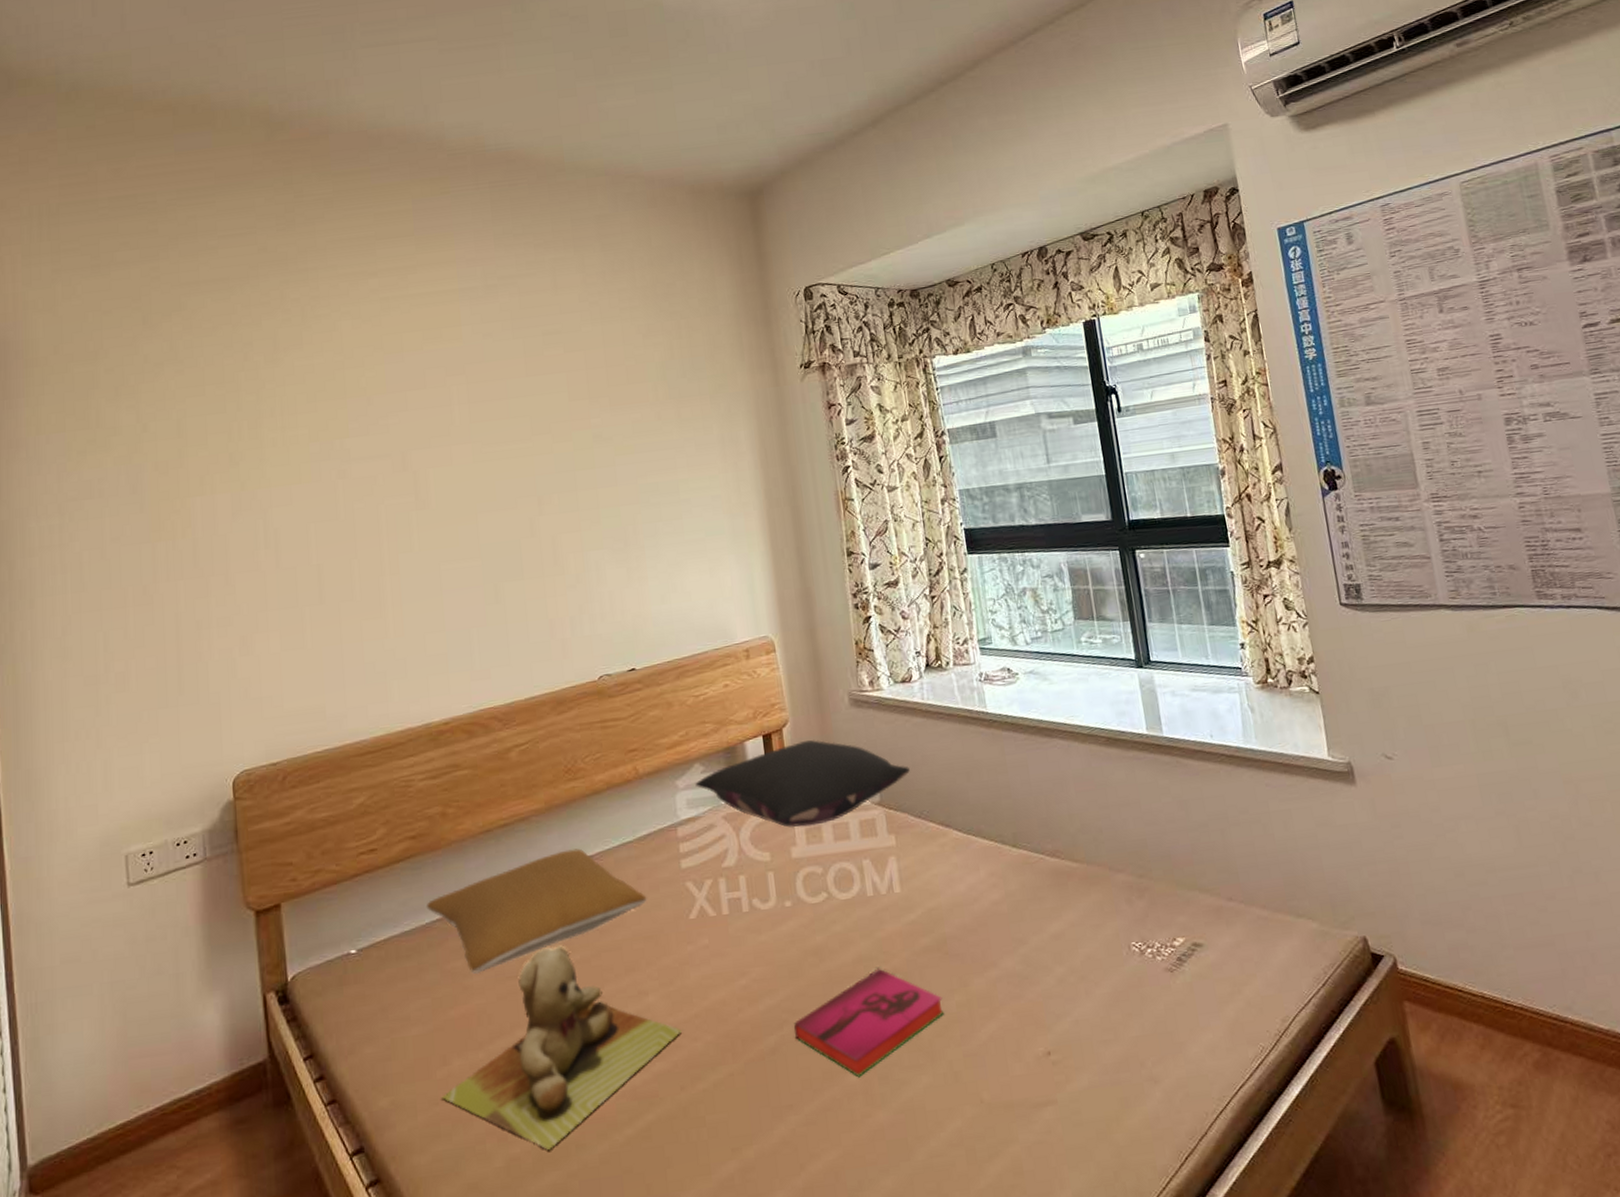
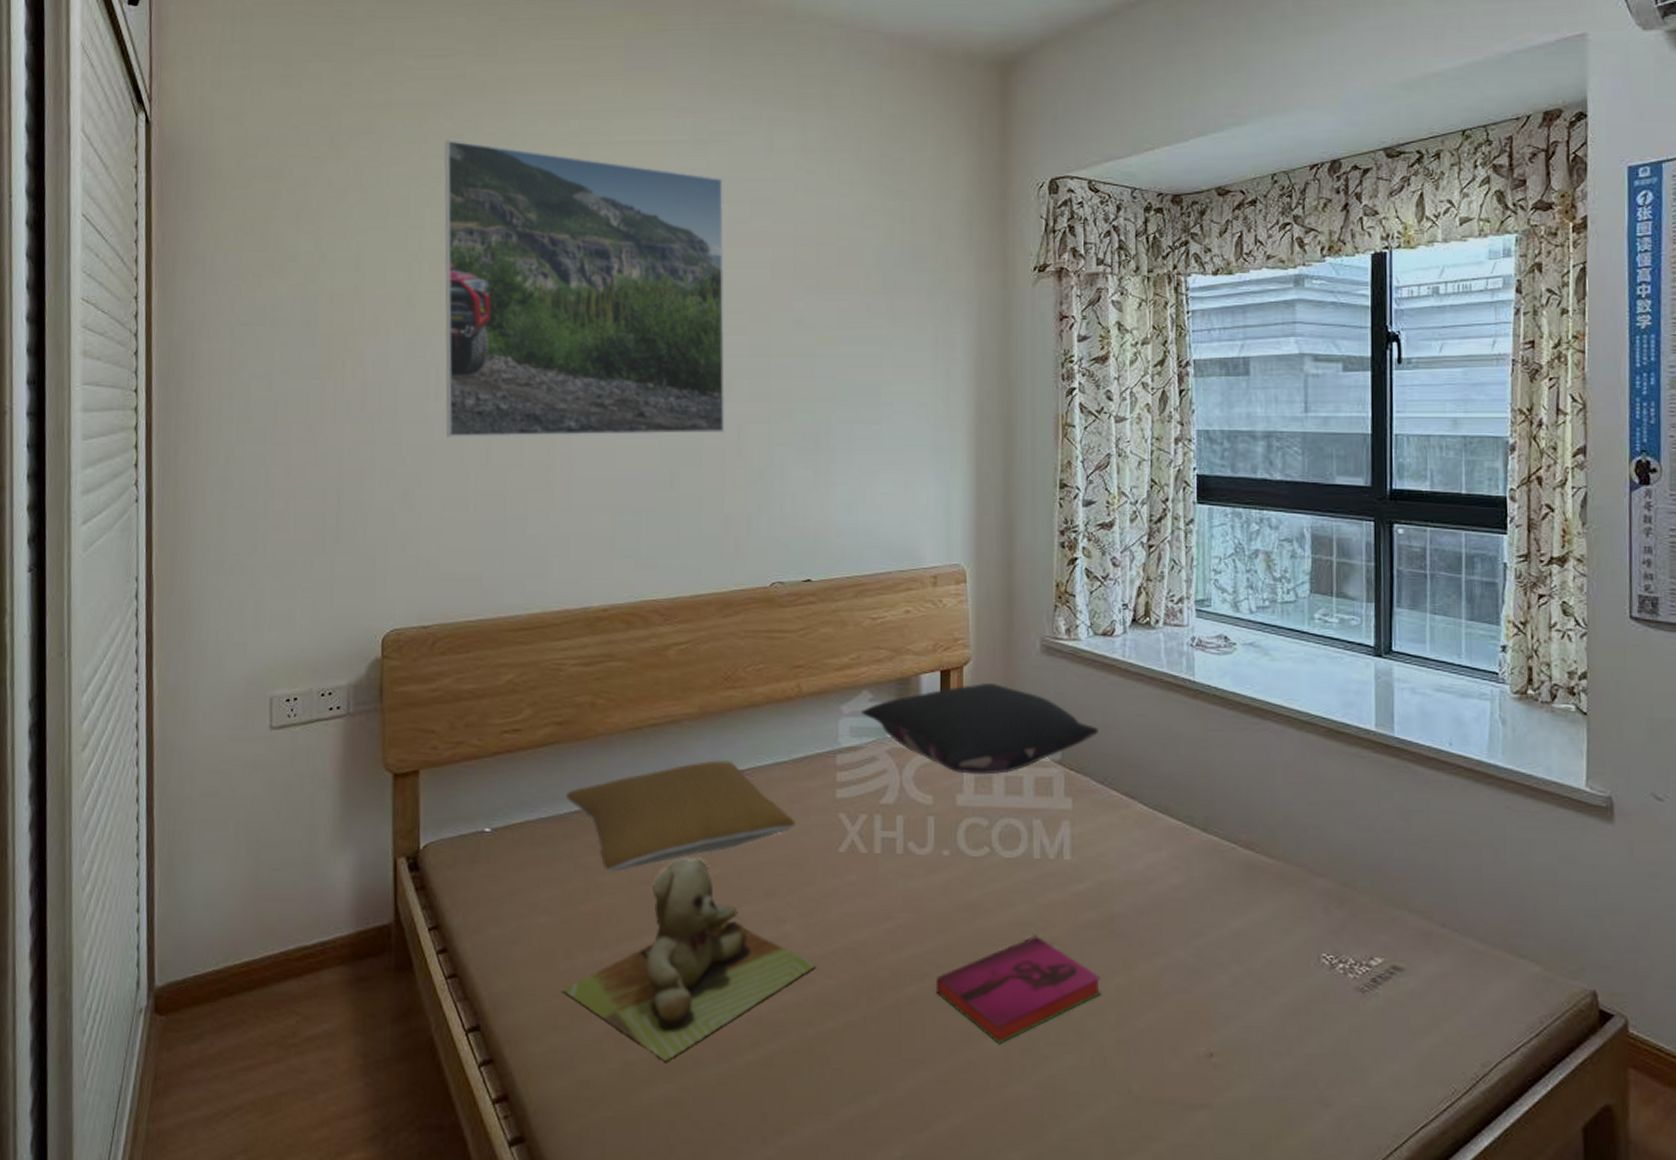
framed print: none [254,308,541,581] -> present [444,140,726,438]

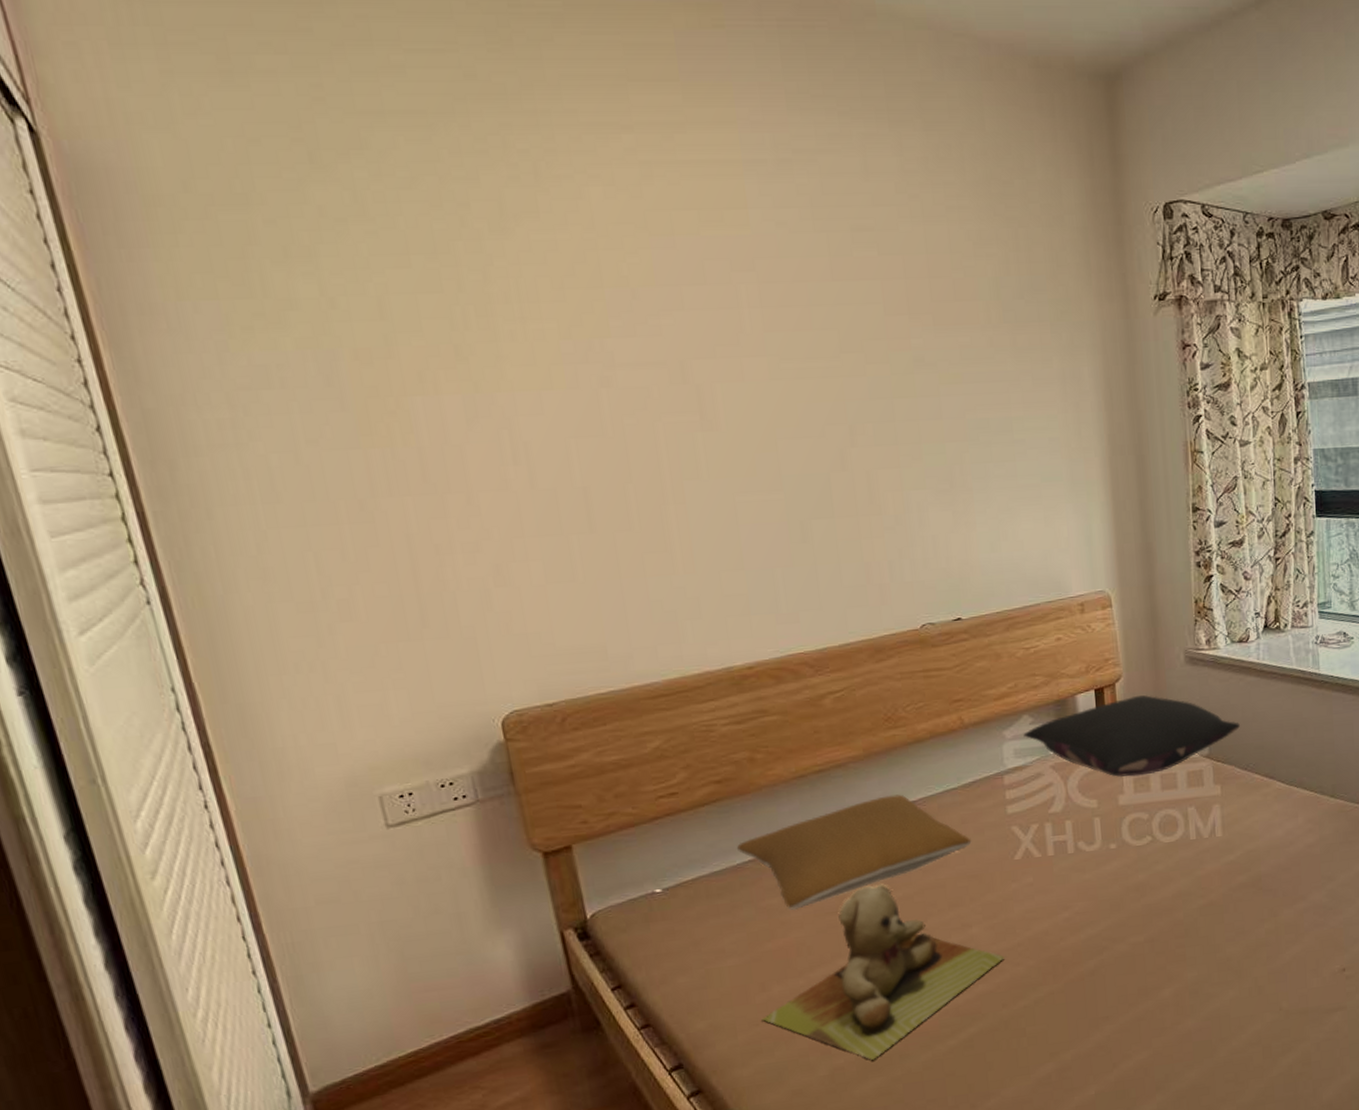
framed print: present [444,140,726,438] -> none [466,157,854,504]
hardback book: present [935,935,1102,1045] -> none [1112,901,1254,993]

